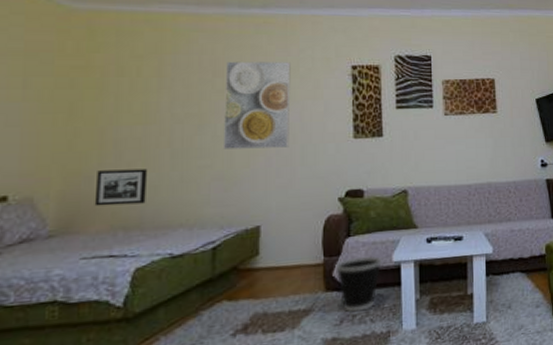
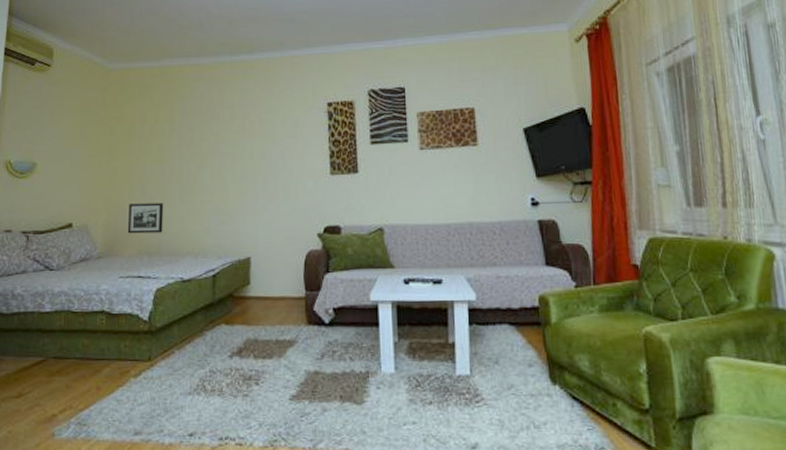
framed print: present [223,61,291,149] -> none [219,103,274,186]
wastebasket: present [334,255,382,312] -> none [315,293,360,348]

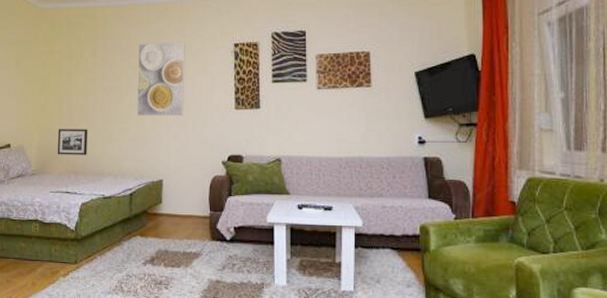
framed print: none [219,103,274,186] -> present [136,42,185,116]

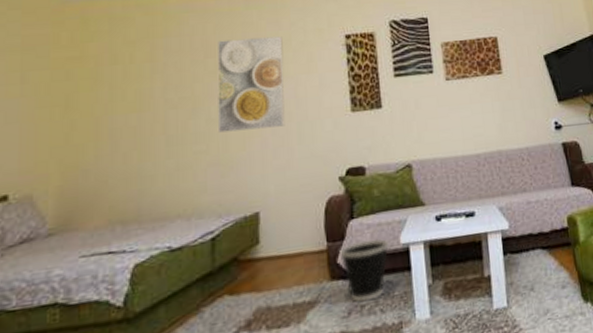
picture frame: present [57,129,88,155] -> none [92,158,144,201]
wastebasket: none [218,214,258,262] -> present [338,238,389,302]

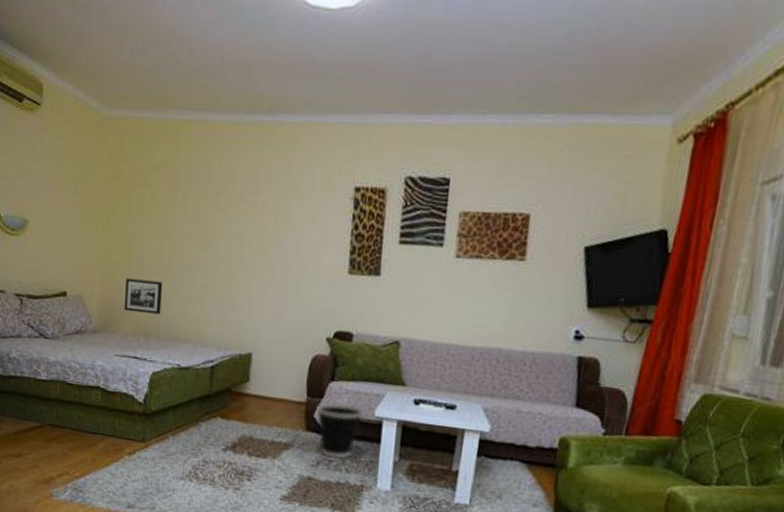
picture frame: none [92,158,144,201] -> present [124,278,163,315]
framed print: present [217,36,285,133] -> none [224,176,292,276]

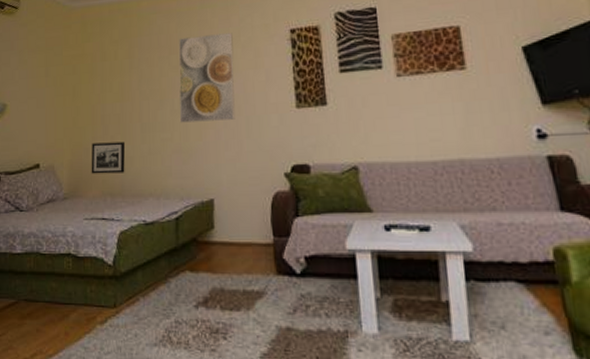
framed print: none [224,176,292,276] -> present [178,33,235,123]
wastebasket: present [316,402,364,459] -> none [284,240,334,302]

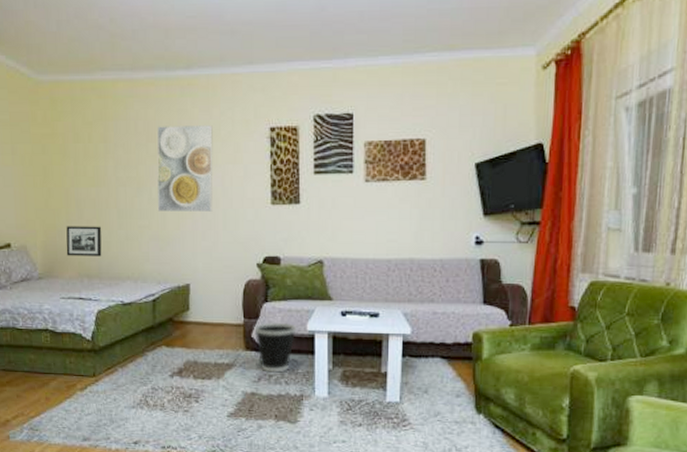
wastebasket: none [284,240,334,302] -> present [253,322,297,373]

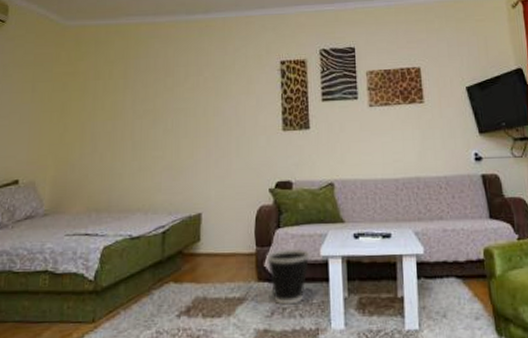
picture frame: present [66,226,102,257] -> none [76,158,115,190]
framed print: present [157,125,213,212] -> none [172,61,228,142]

